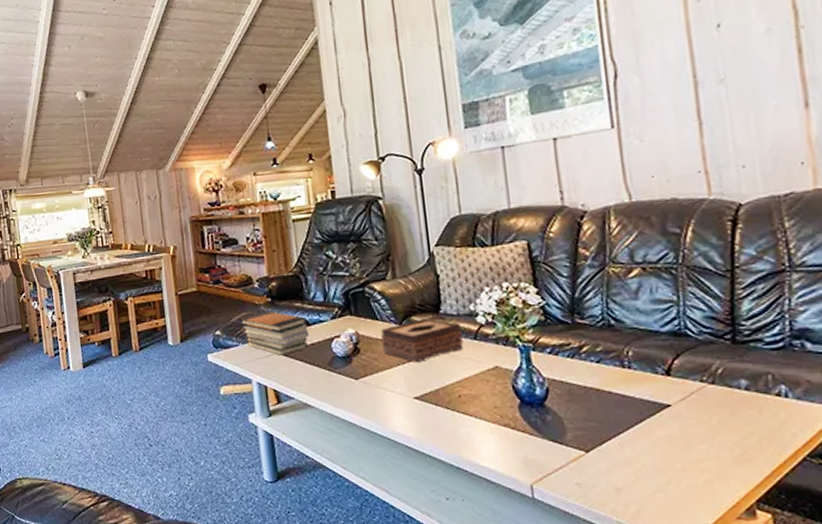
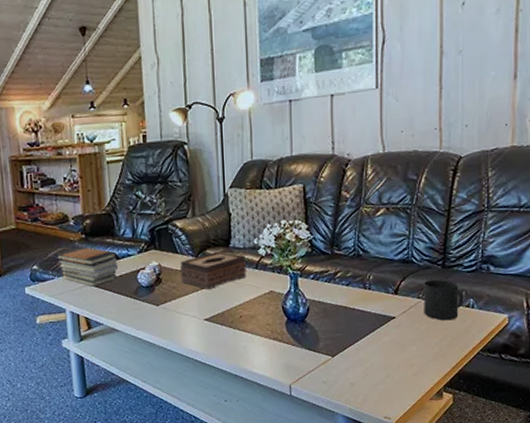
mug: none [707,358,772,413] -> present [424,279,464,321]

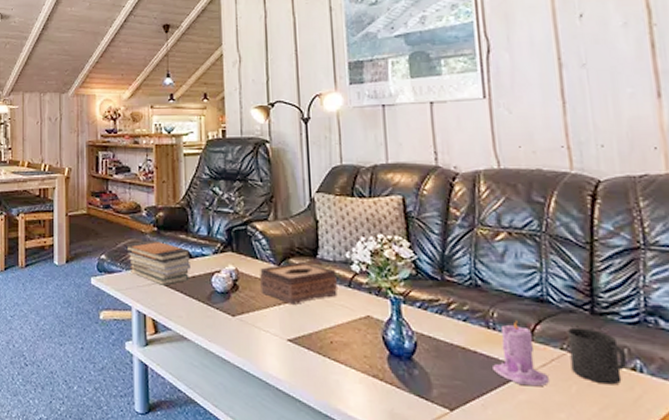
candle: none [366,279,406,330] -> present [493,319,549,387]

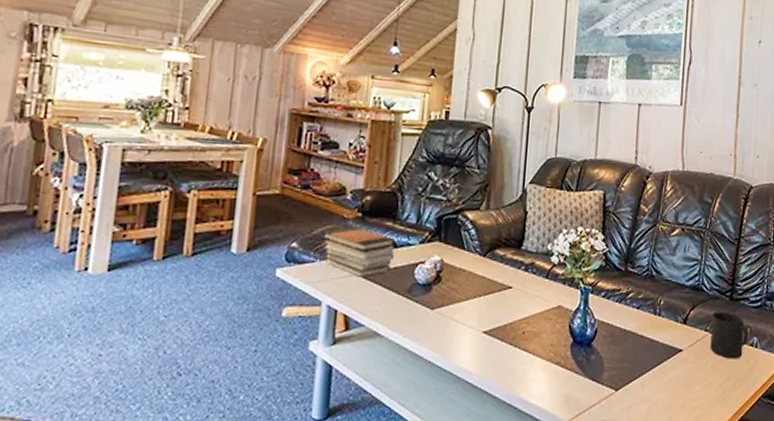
tissue box: present [260,261,338,306] -> none [463,252,537,297]
candle: present [493,319,549,387] -> none [654,306,693,364]

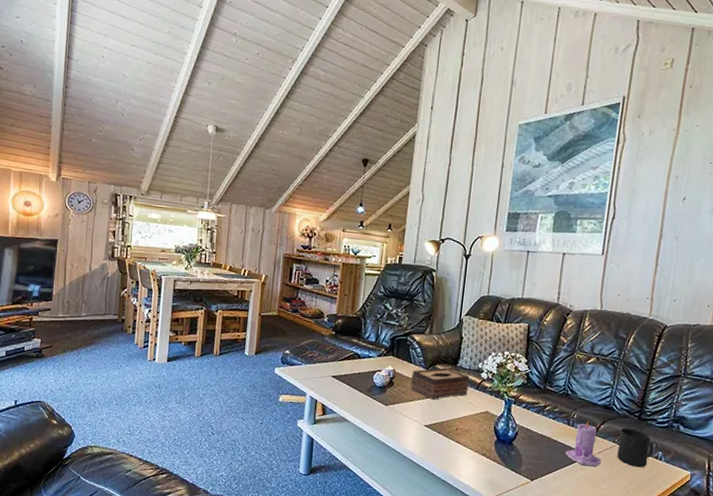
book stack: present [322,227,395,277] -> none [307,341,359,378]
tissue box: none [463,252,537,297] -> present [410,367,470,400]
candle: none [654,306,693,364] -> present [566,420,601,467]

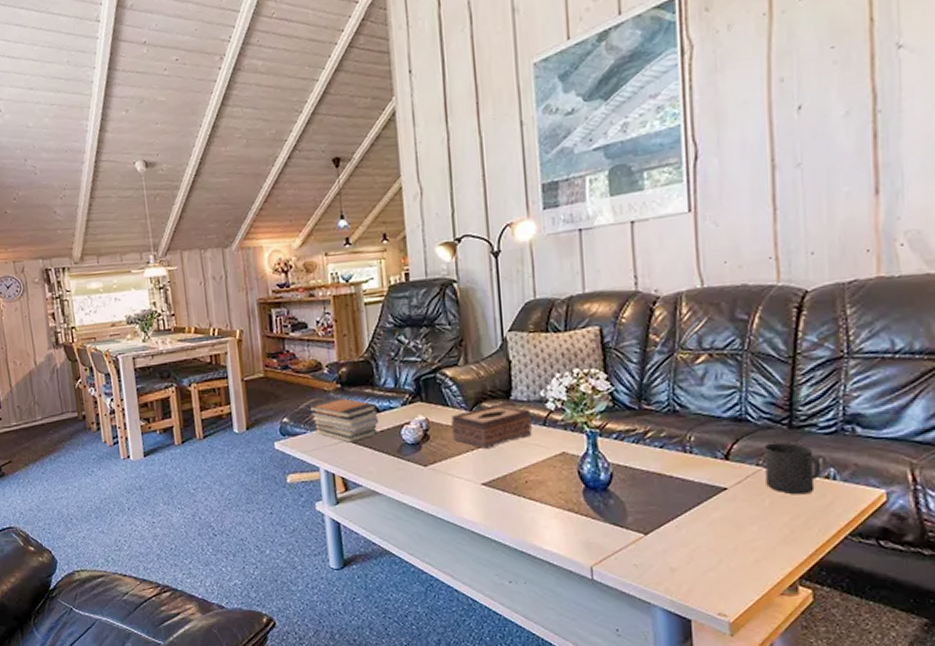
book stack: none [307,341,359,378] -> present [307,398,378,443]
candle: present [566,420,601,467] -> none [688,441,743,504]

